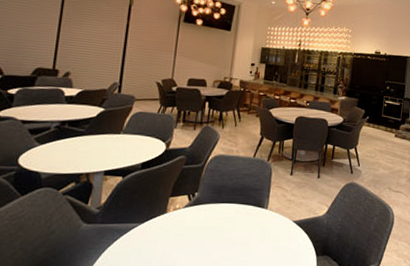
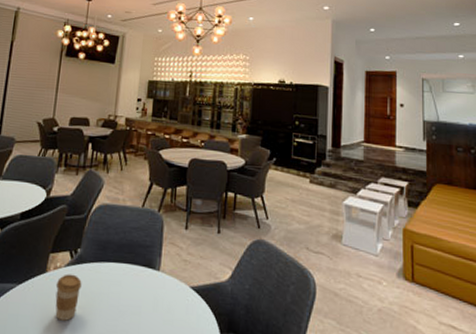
coffee cup: none [174,214,199,252] -> present [55,274,82,321]

